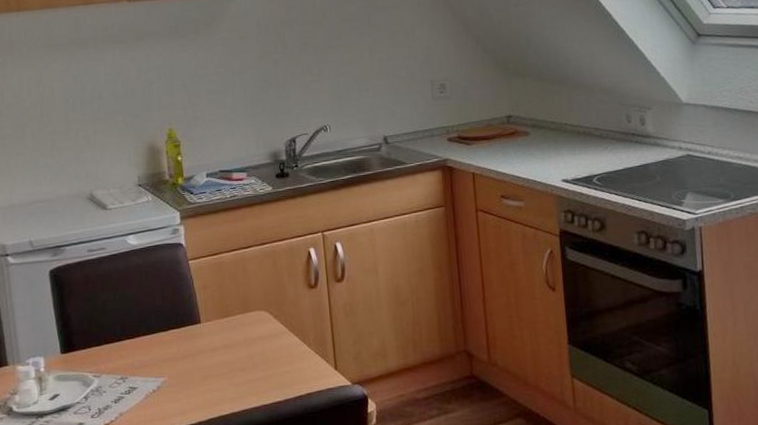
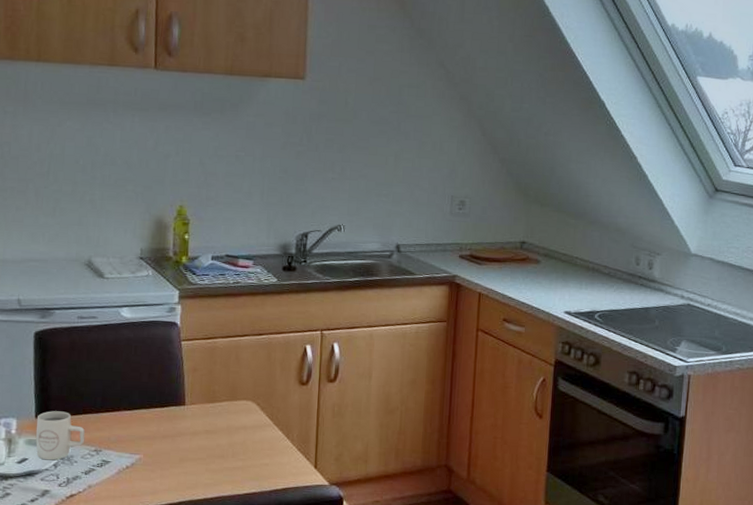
mug: none [62,344,111,394] -> present [35,411,85,461]

